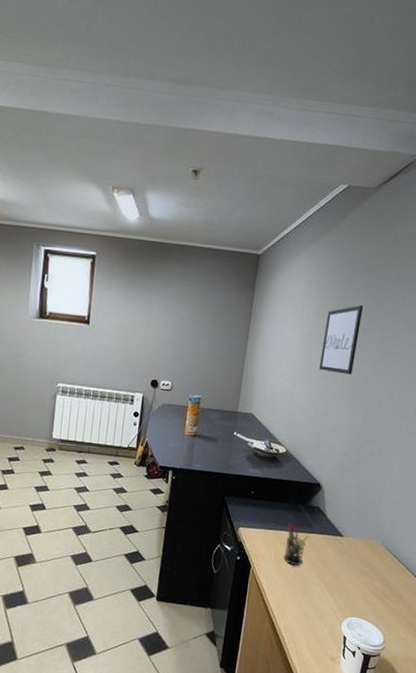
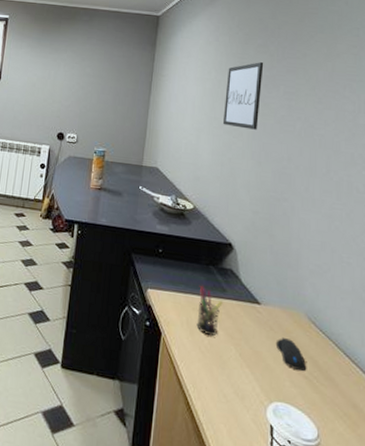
computer mouse: none [353,563,380,592] -> present [275,336,307,372]

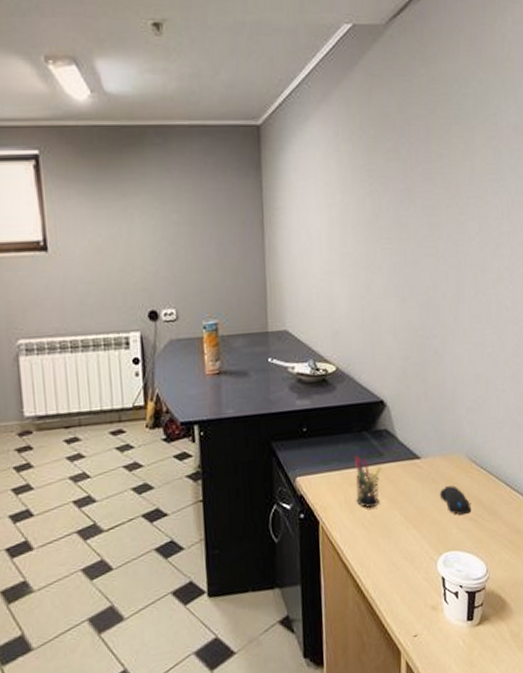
wall art: present [222,62,264,130] -> none [355,173,398,261]

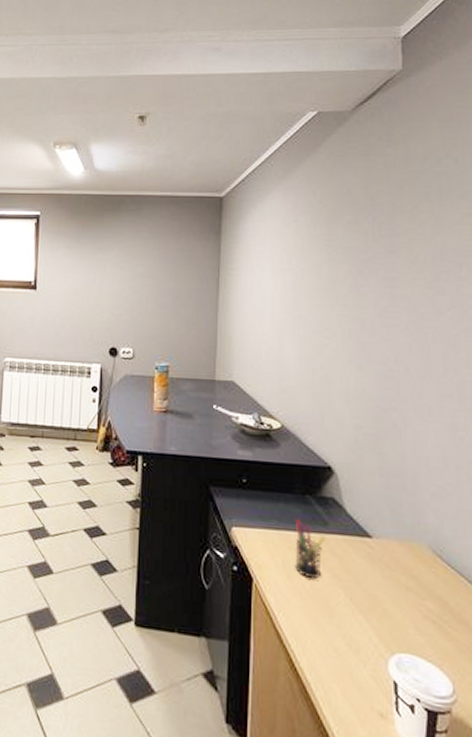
computer mouse: present [439,485,472,515] -> none [393,575,435,616]

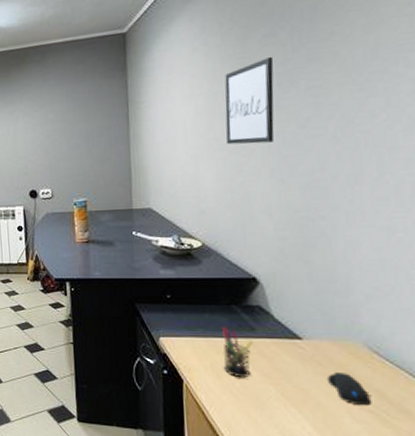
wall art: none [310,244,357,327] -> present [225,57,275,145]
computer mouse: none [393,575,435,616] -> present [326,371,372,406]

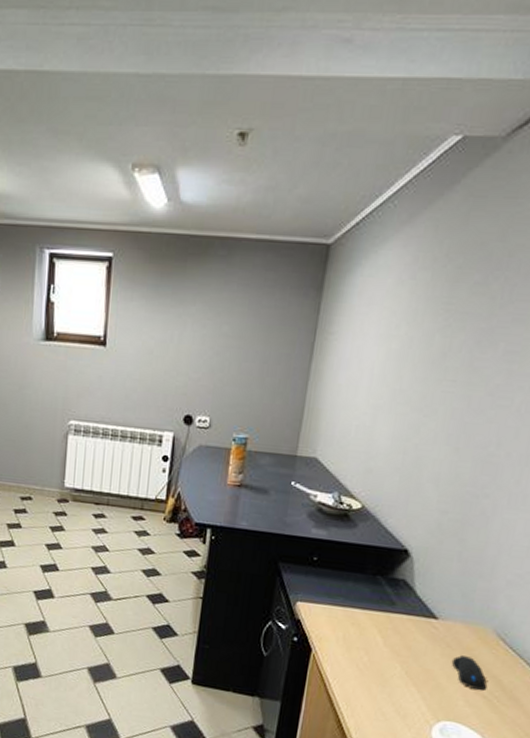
pen holder: present [222,328,253,378] -> none [355,599,390,653]
wall art: present [225,57,275,145] -> none [410,309,480,406]

